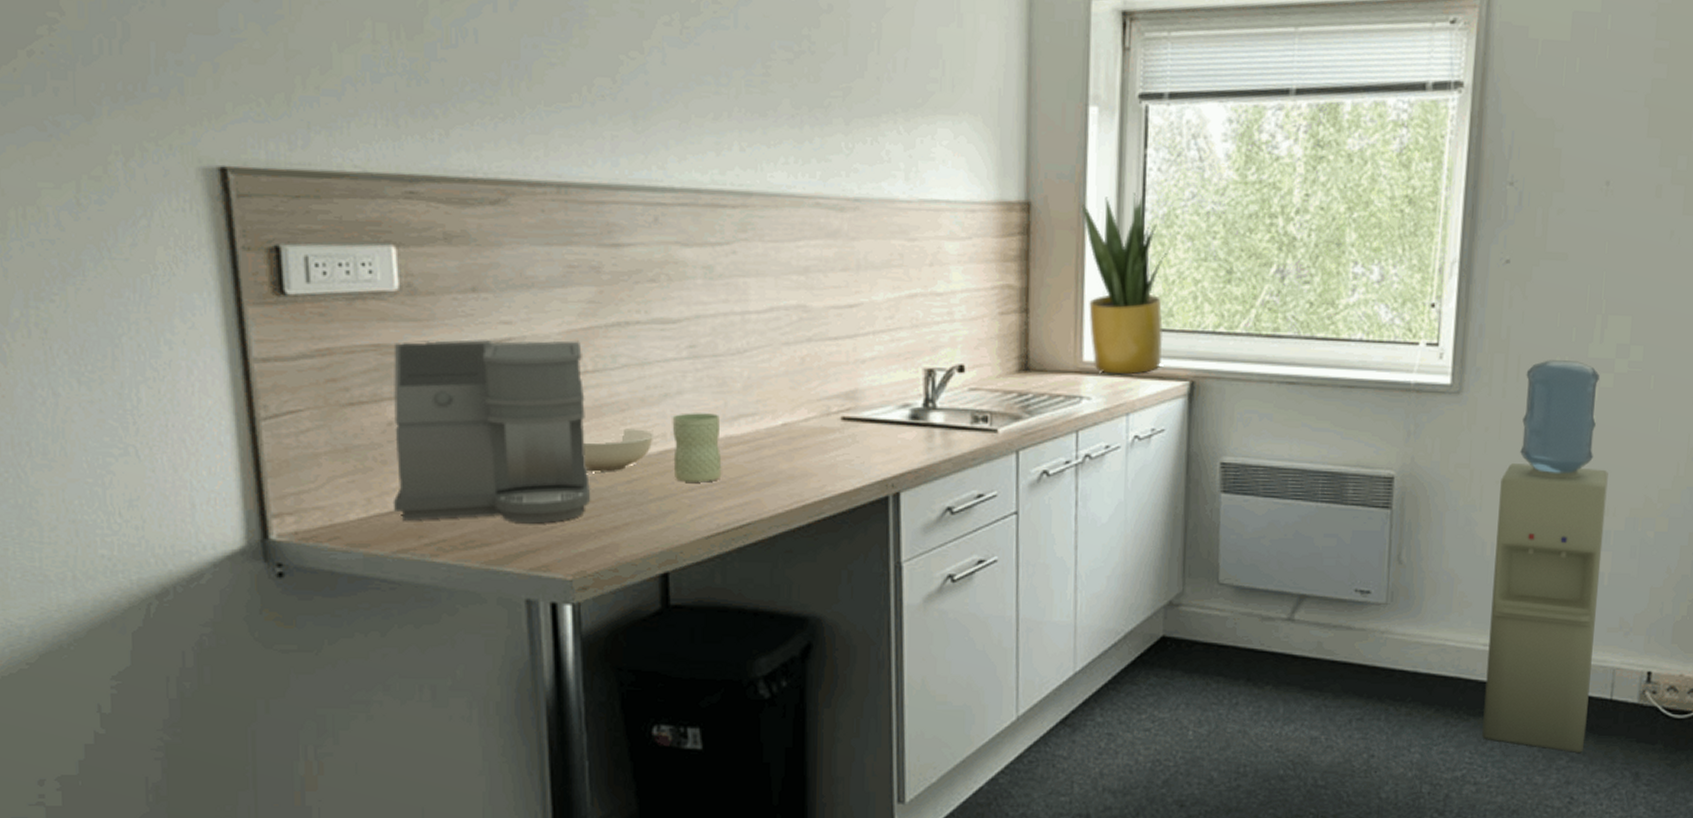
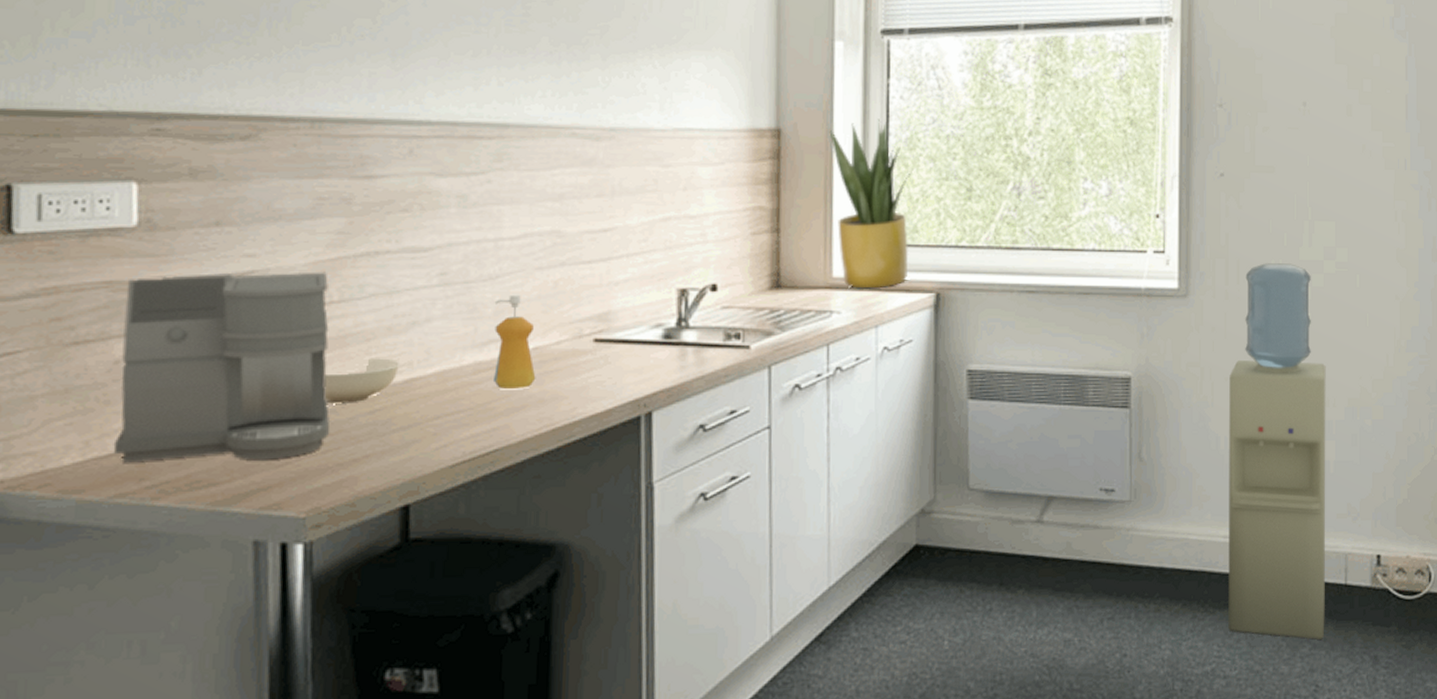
mug: present [672,413,722,483] -> none [419,340,470,410]
soap dispenser: none [743,369,786,464] -> present [494,294,536,389]

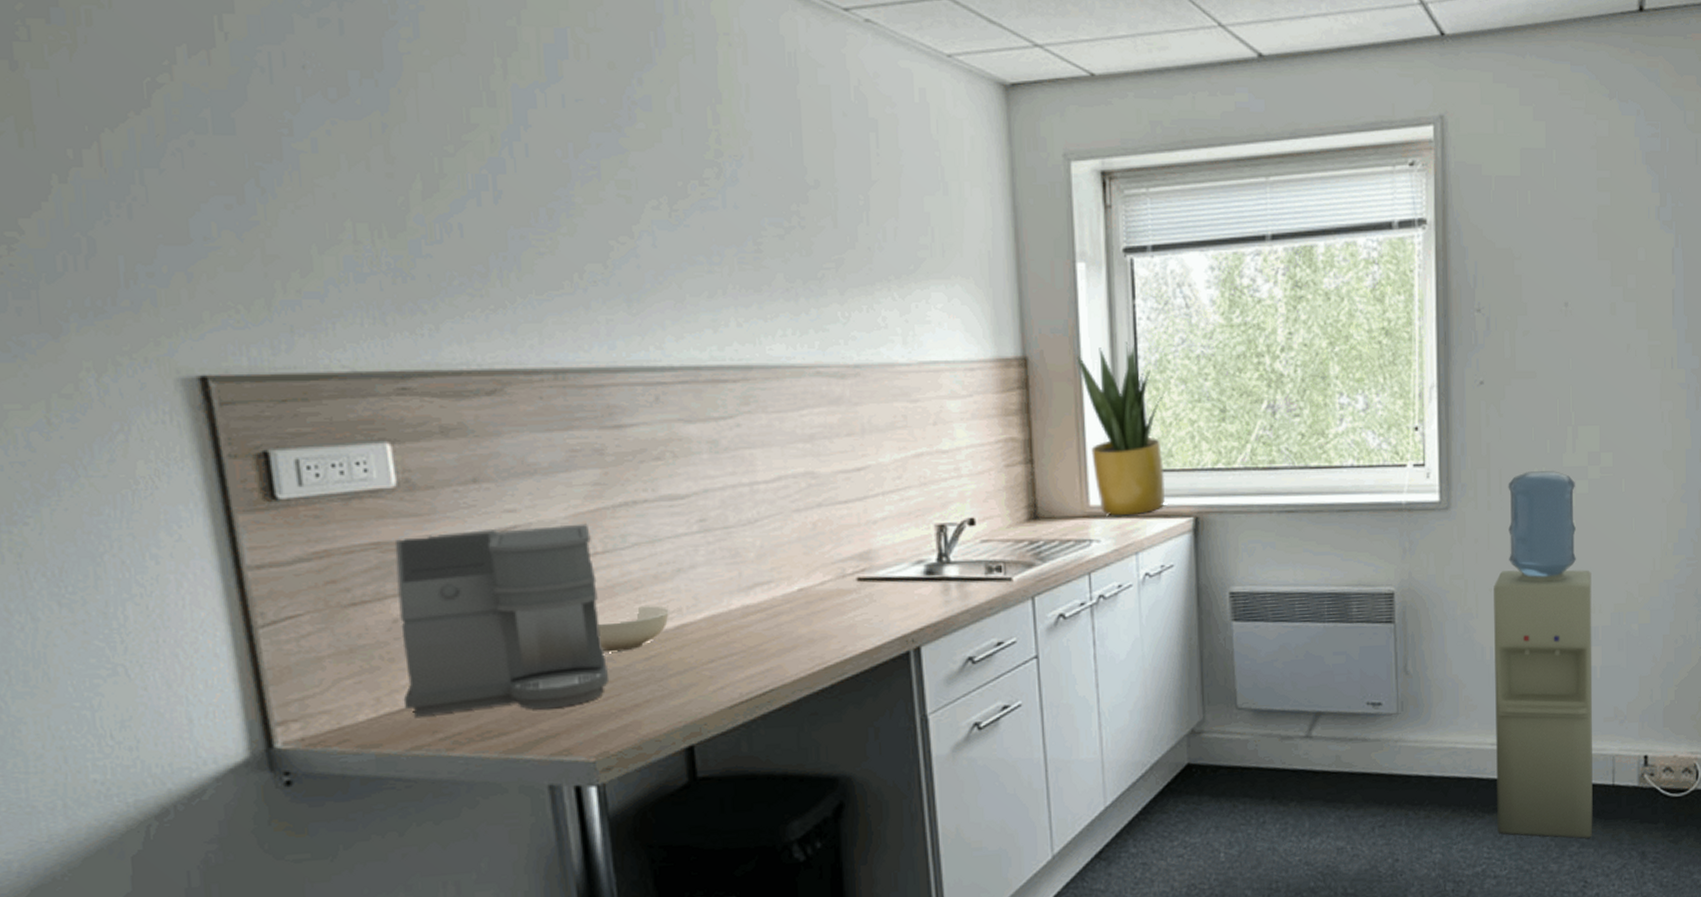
soap dispenser: present [494,294,536,389] -> none [755,537,804,631]

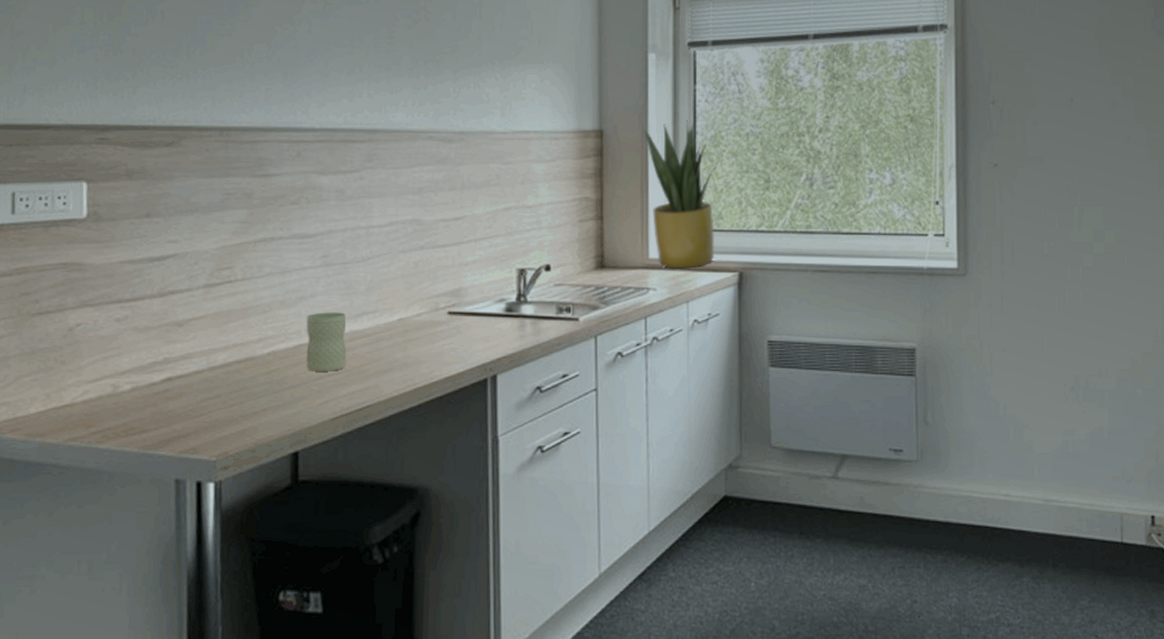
coffee machine: present [394,523,610,717] -> none [67,255,236,412]
bowl: present [595,605,671,652] -> none [230,327,291,365]
mug: none [687,584,741,655] -> present [306,312,347,372]
water cooler: present [1494,471,1593,839] -> none [1007,245,1103,593]

